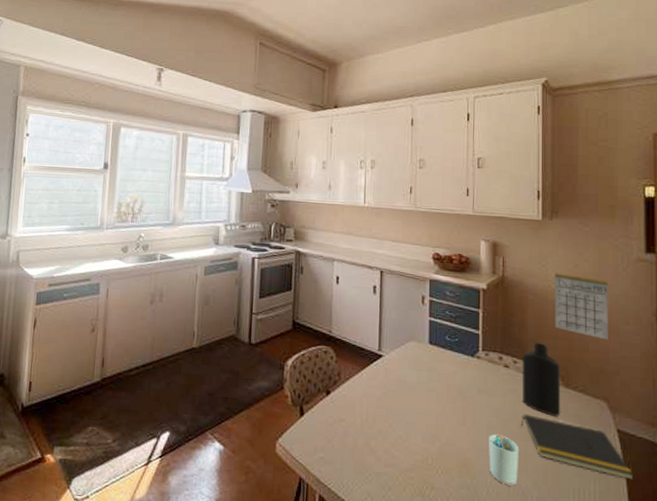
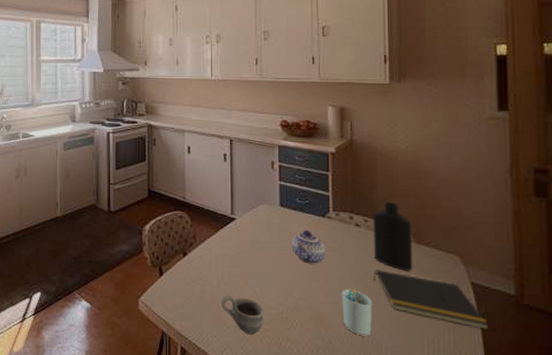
cup: none [363,437,410,483] -> present [220,294,265,335]
teapot: none [439,370,473,408] -> present [291,230,325,265]
calendar: present [555,273,608,340] -> none [404,134,460,197]

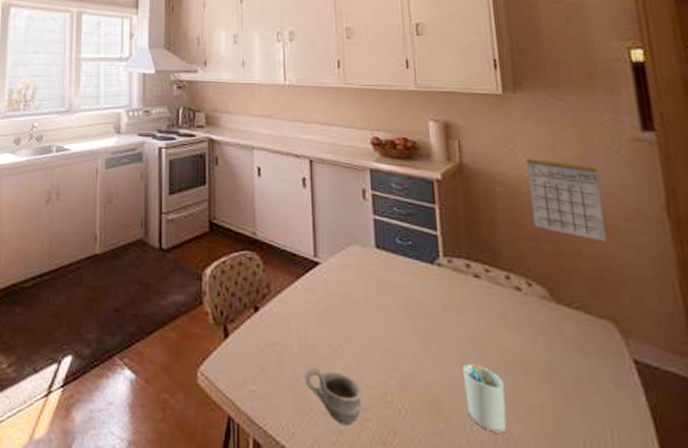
teapot: present [291,230,325,265] -> none [393,281,438,329]
bottle: present [372,202,413,271] -> none [495,246,555,342]
notepad: present [373,270,489,330] -> none [503,338,666,429]
calendar: none [404,134,460,197] -> present [526,158,606,242]

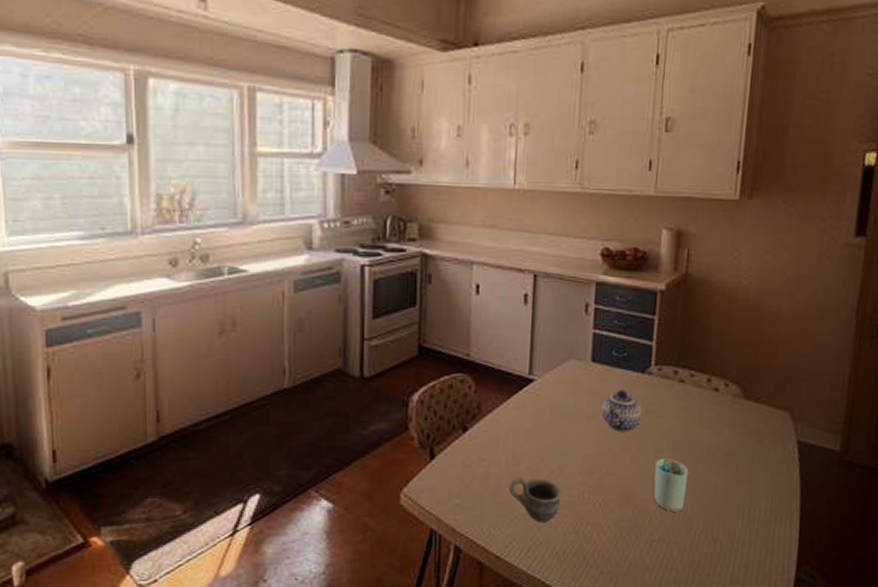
teapot: none [393,281,438,329] -> present [601,390,641,433]
calendar: present [526,158,606,242] -> none [741,265,808,343]

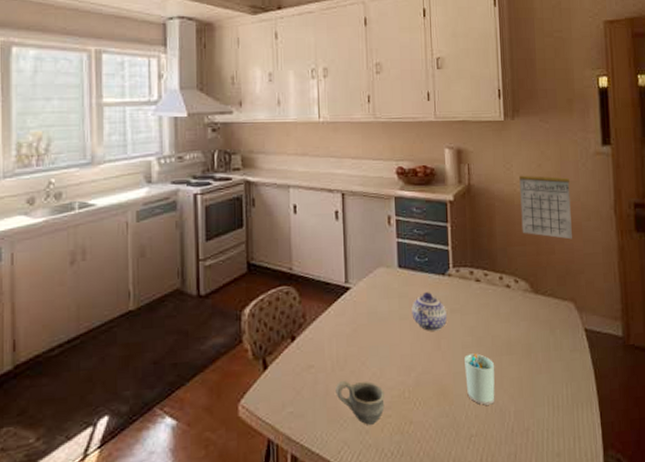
calendar: none [741,265,808,343] -> present [519,175,572,240]

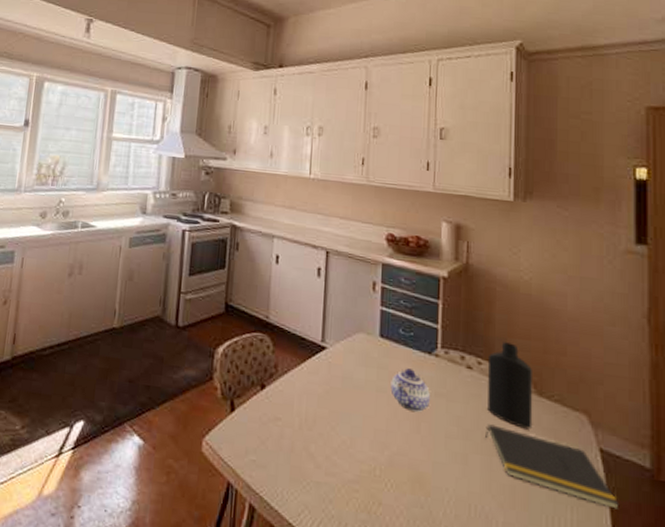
cup: present [336,380,386,425] -> none [301,440,354,495]
cup: present [463,353,495,405] -> none [446,445,483,508]
bottle: none [492,251,532,326] -> present [487,342,533,430]
notepad: none [495,327,602,377] -> present [485,424,619,510]
calendar: present [519,175,572,240] -> none [527,262,590,344]

